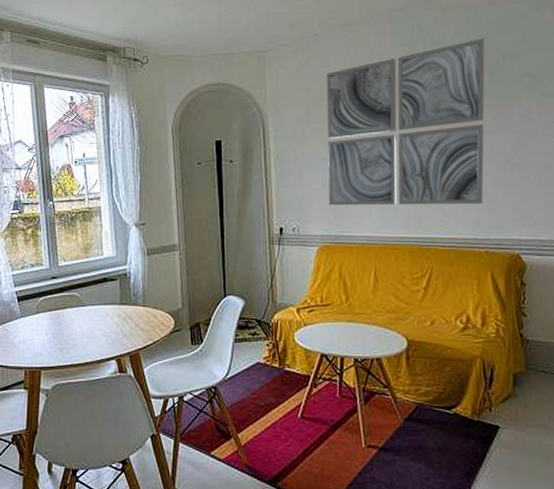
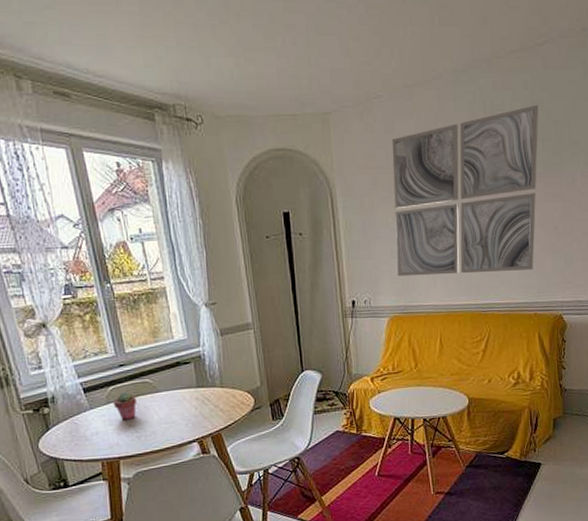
potted succulent: none [41,304,63,331] -> present [113,392,136,420]

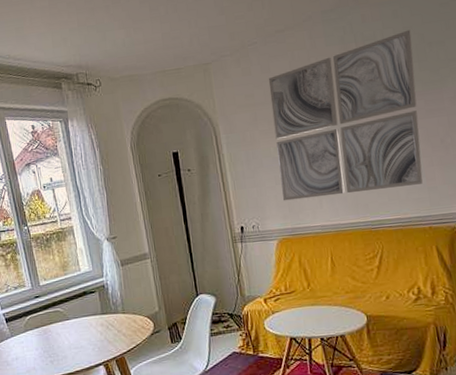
potted succulent: present [113,392,136,420] -> none [30,321,50,347]

